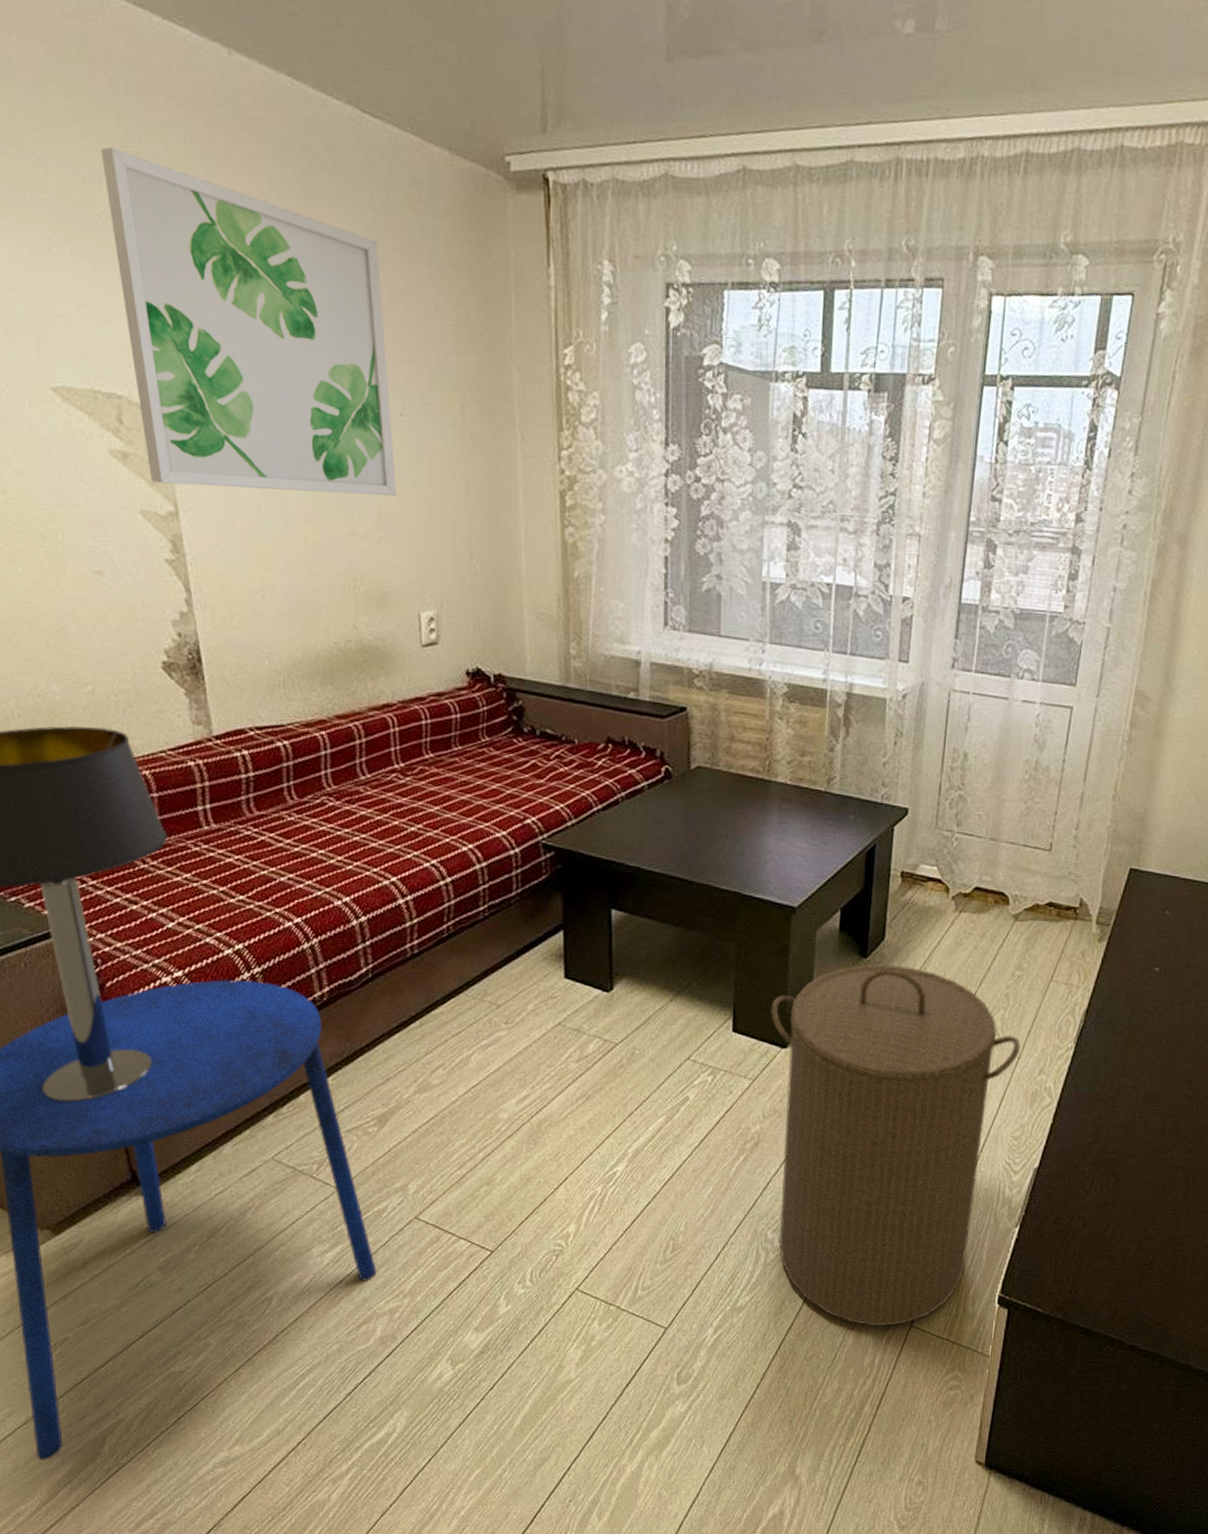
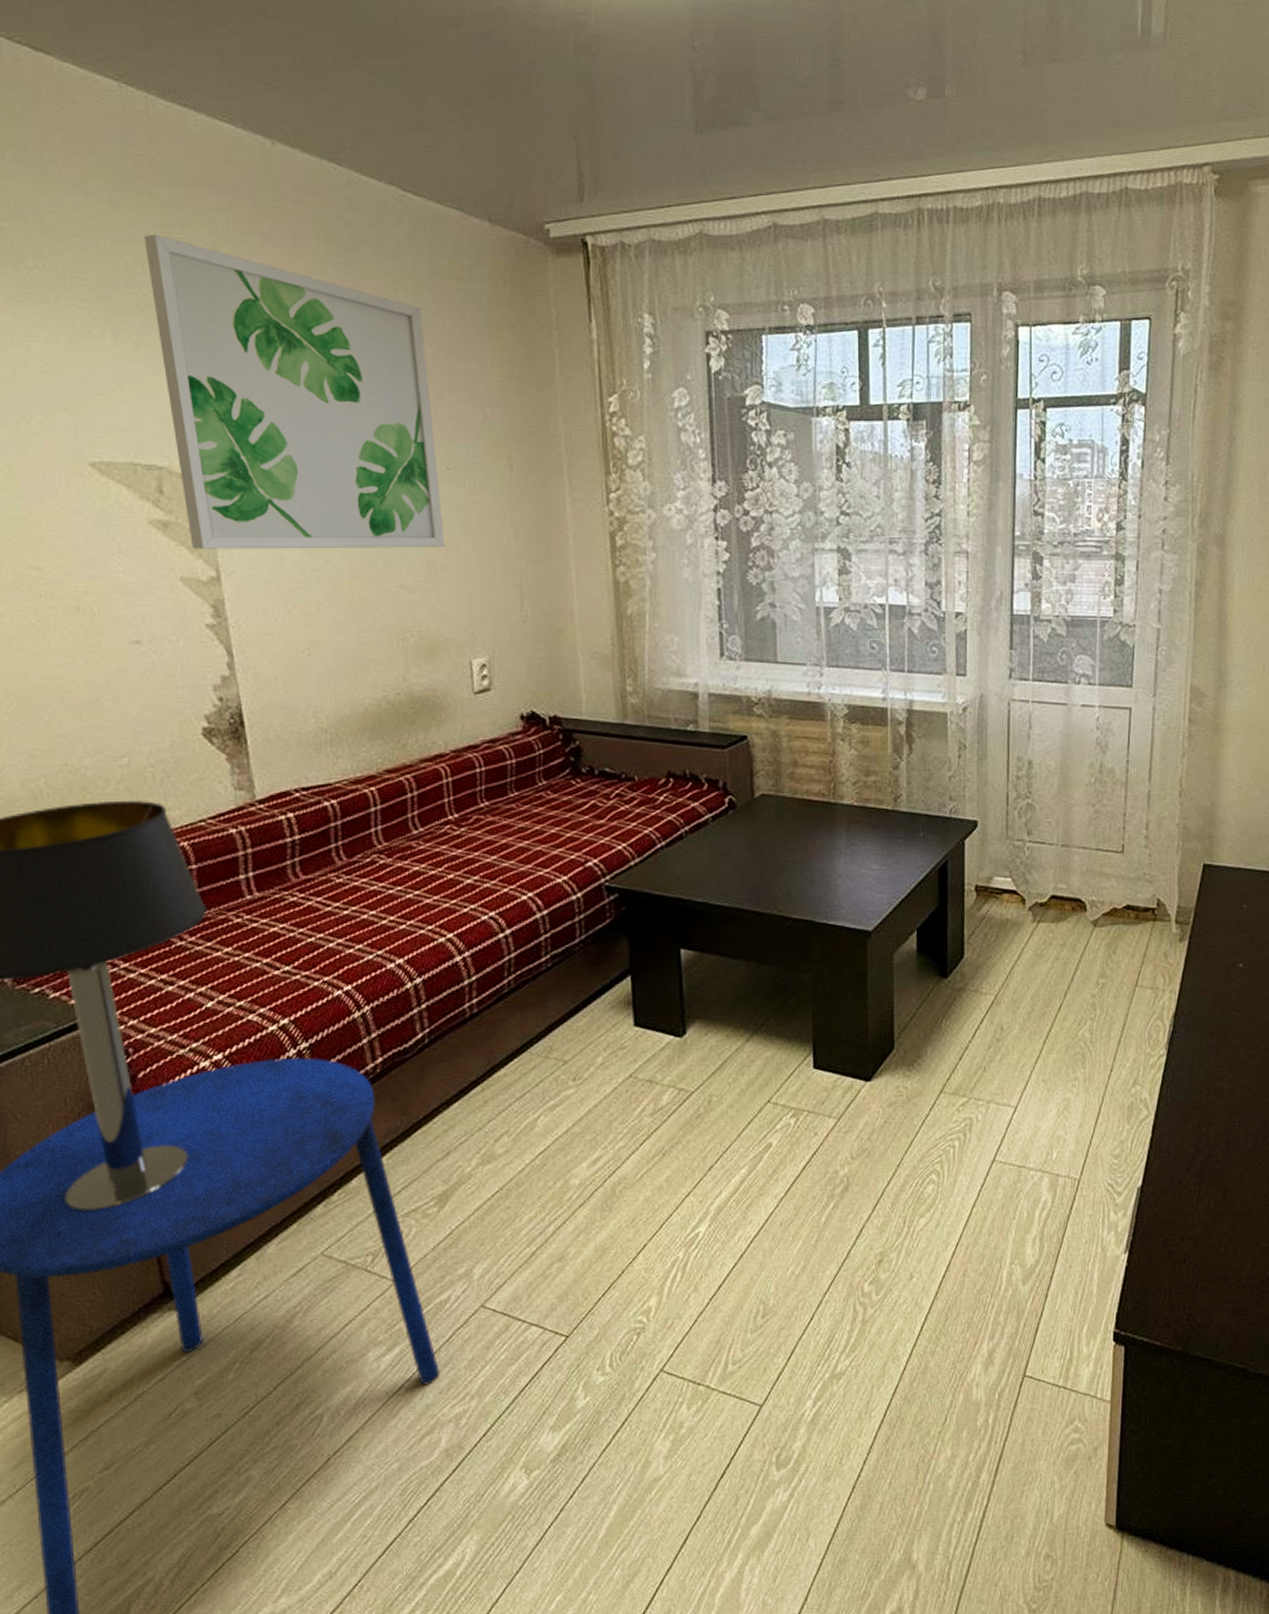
laundry hamper: present [771,964,1021,1327] -> none [852,983,1112,1381]

